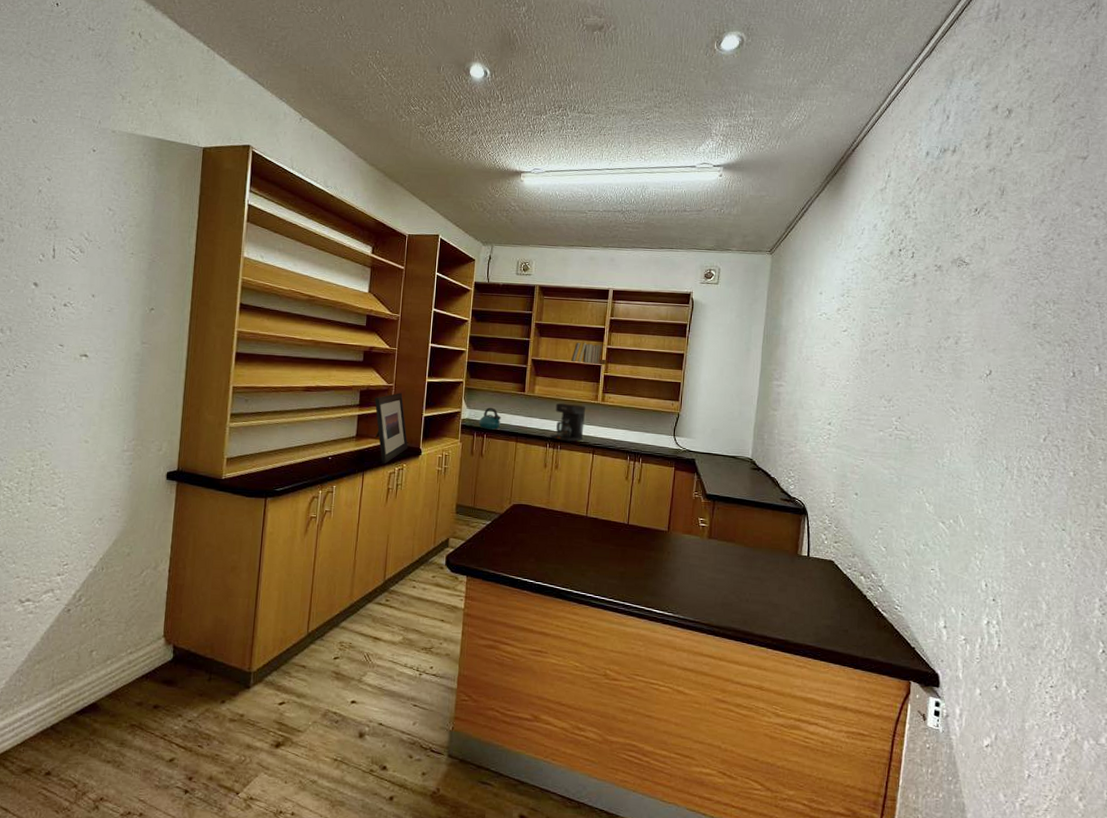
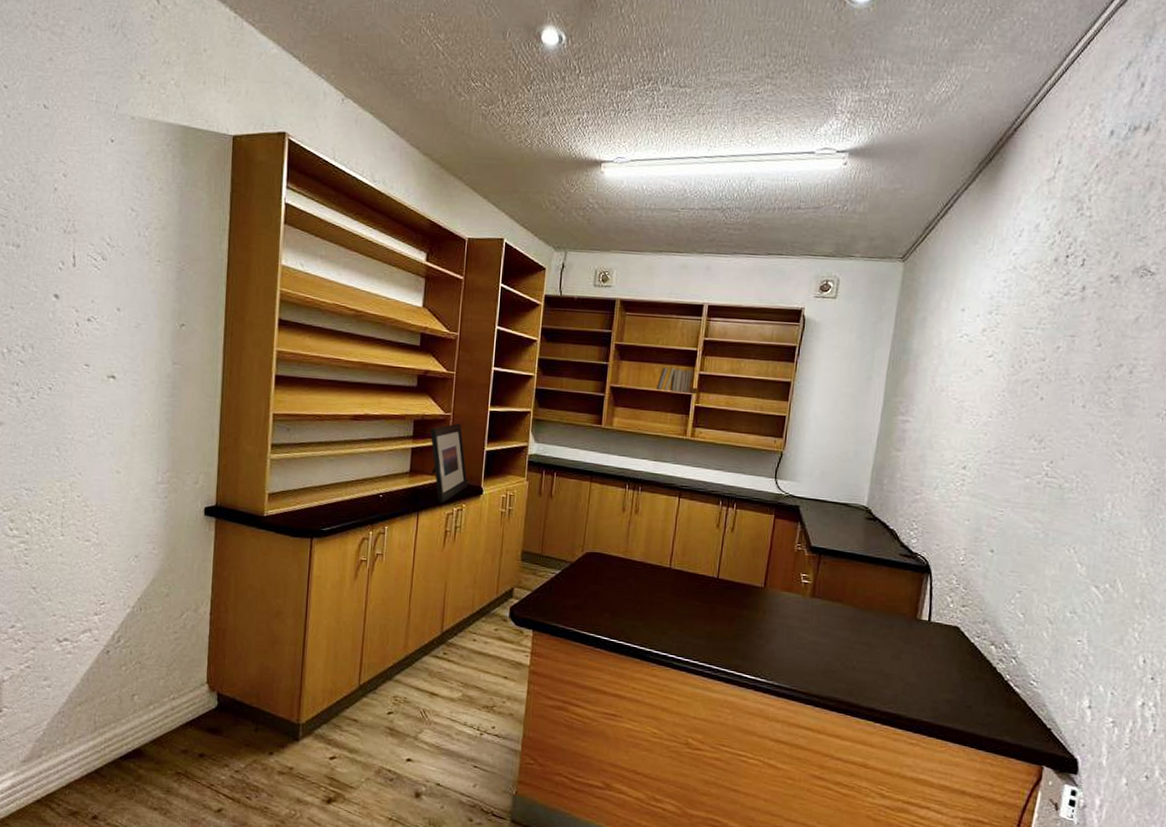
kettle: present [479,407,501,430] -> none [548,441,574,468]
coffee maker: present [549,402,586,442] -> none [629,437,673,484]

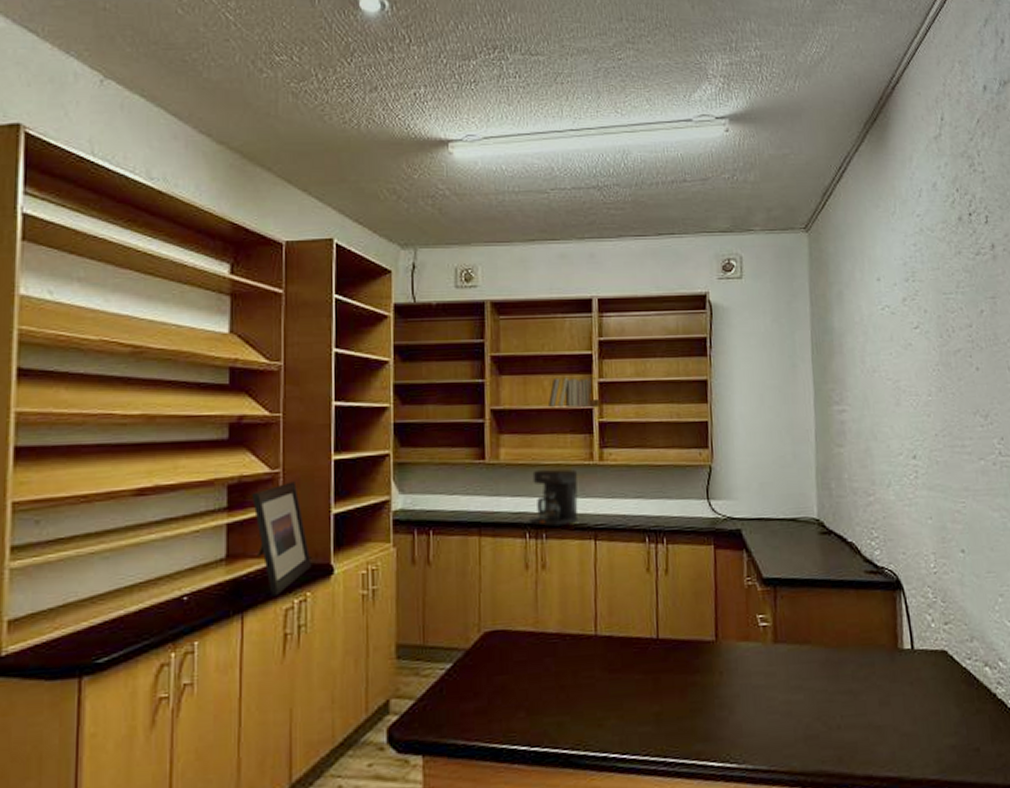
coffee maker: none [629,437,673,484] -> present [528,468,579,527]

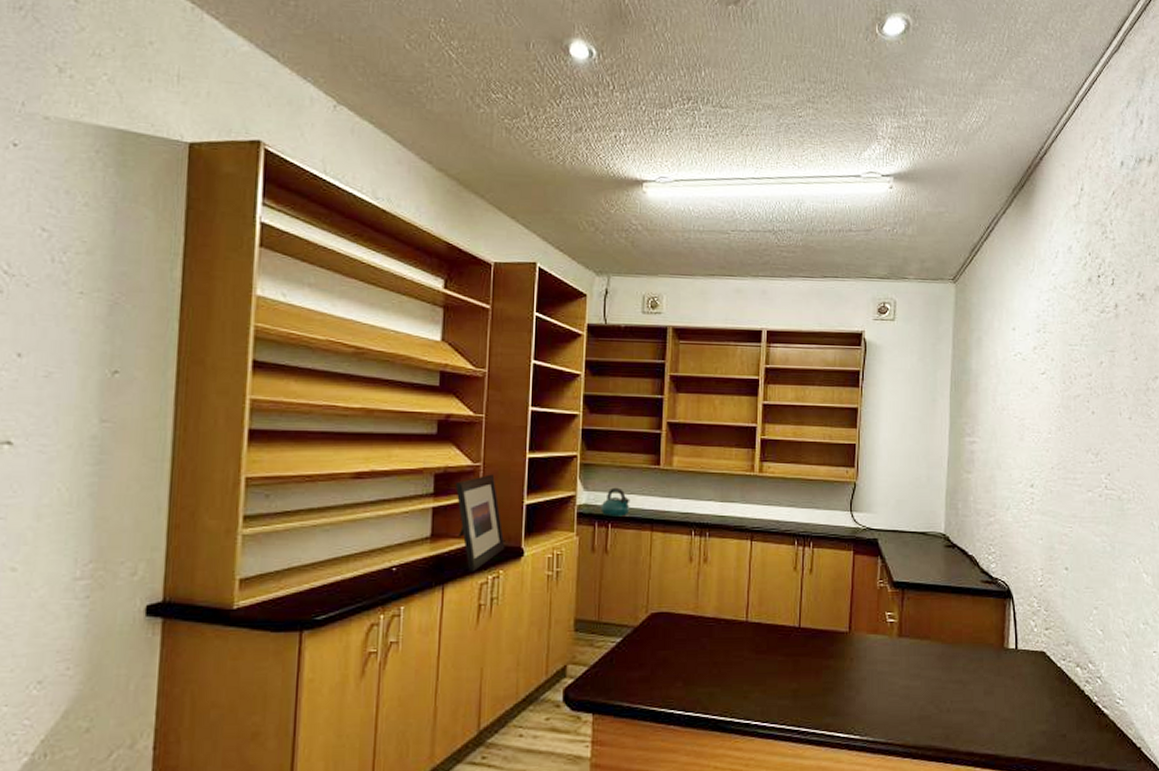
kettle: none [419,488,454,522] -> present [600,487,630,517]
coffee maker: present [528,468,579,527] -> none [694,477,740,527]
books: present [547,377,600,408] -> none [717,398,763,426]

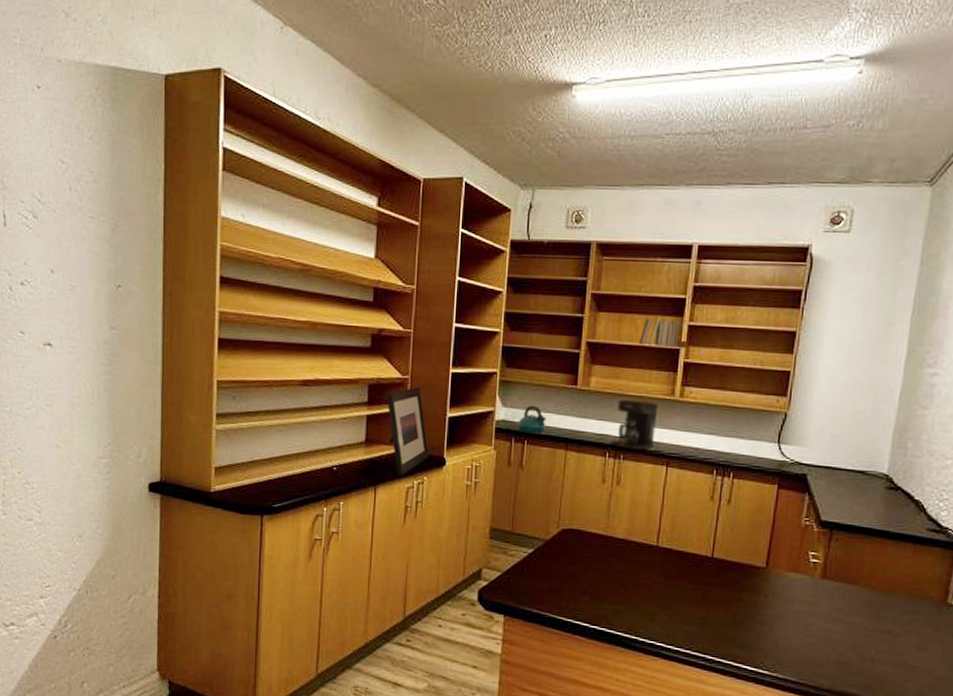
coffee maker: none [694,477,740,527] -> present [609,399,659,451]
books: none [717,398,763,426] -> present [638,318,688,349]

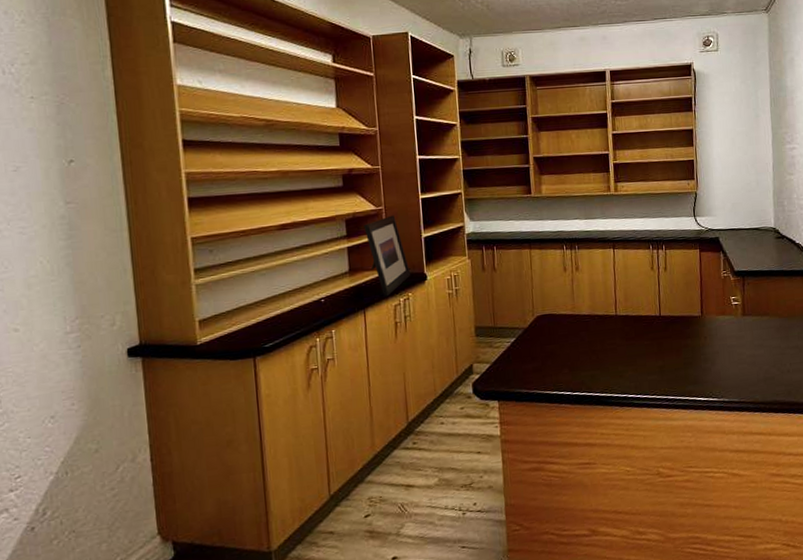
kettle: present [517,405,547,434] -> none [486,216,511,241]
coffee maker: present [609,399,659,451] -> none [564,198,601,241]
books: present [638,318,688,349] -> none [575,130,614,155]

